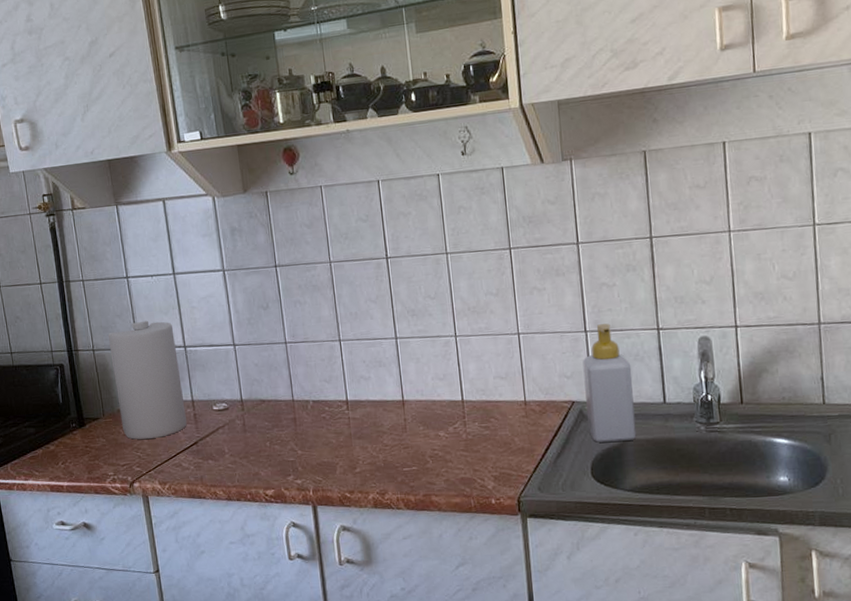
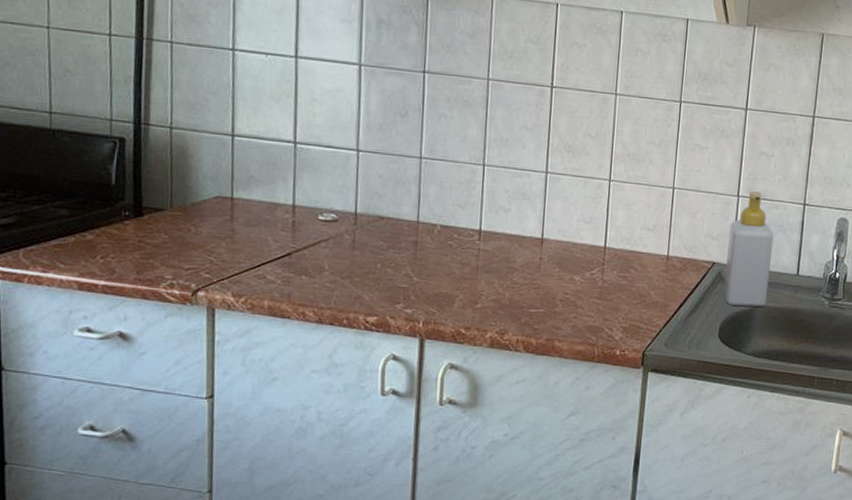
paper towel holder: present [108,320,187,440] -> none [194,104,284,243]

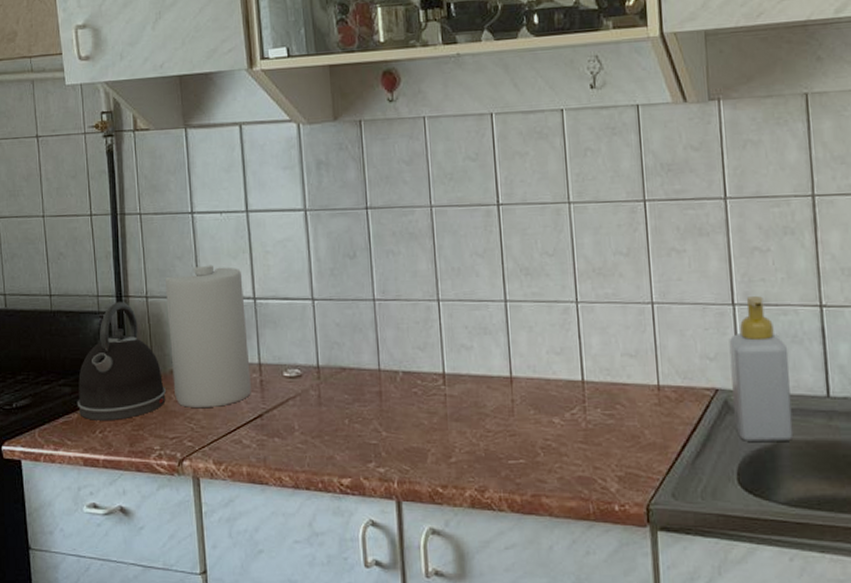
kettle: none [75,128,186,247] -> present [77,301,167,420]
paper towel holder: none [194,104,284,243] -> present [166,265,251,409]

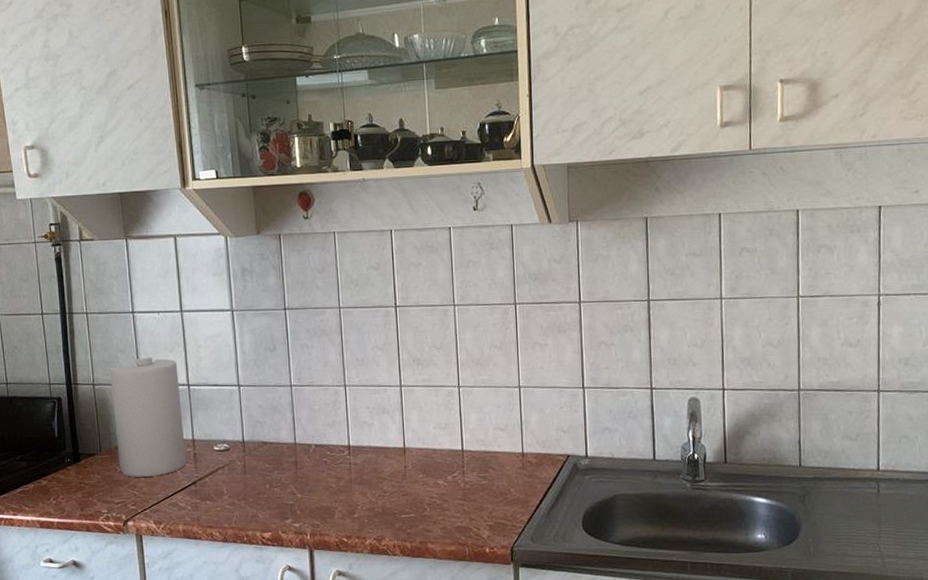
kettle: present [77,301,167,420] -> none [33,388,113,490]
soap bottle: present [729,296,794,441] -> none [579,381,627,496]

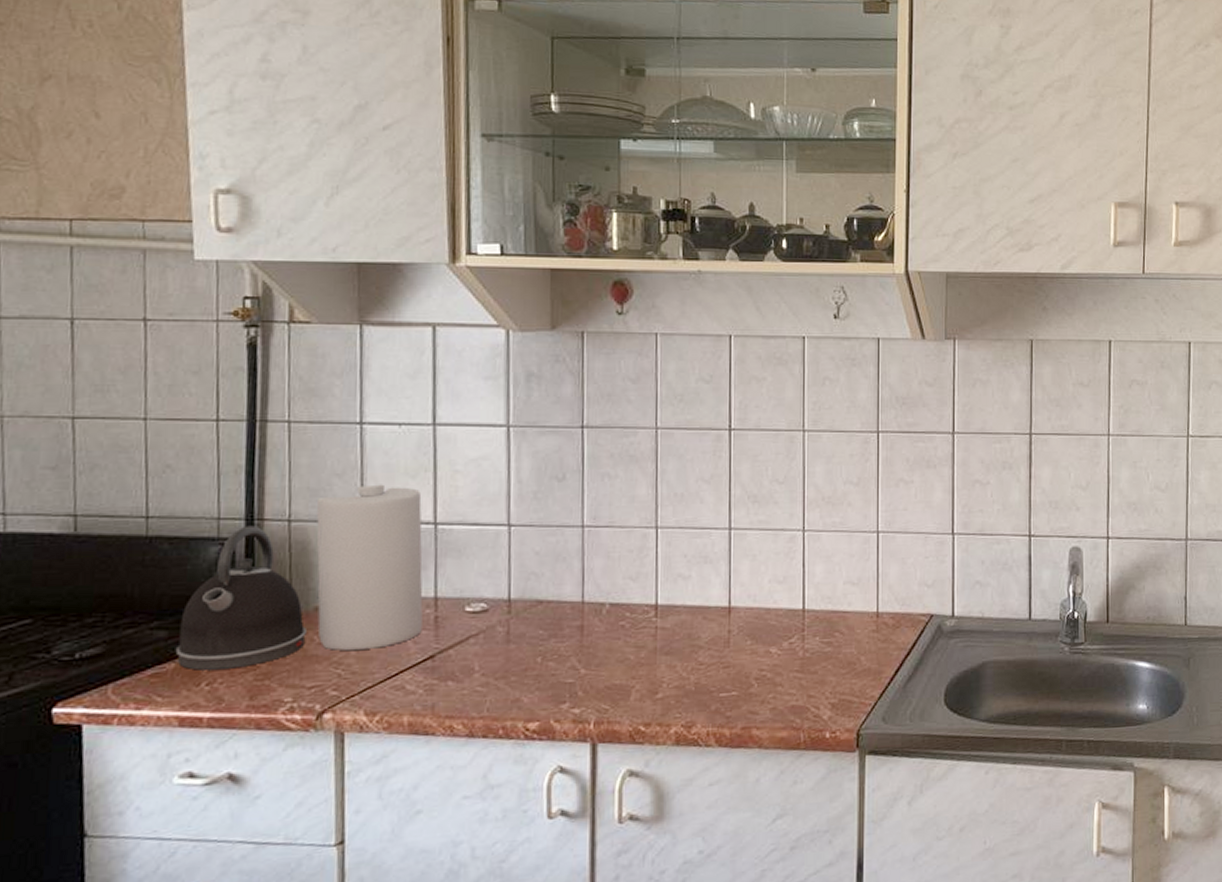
kettle: none [33,388,113,490] -> present [175,525,308,671]

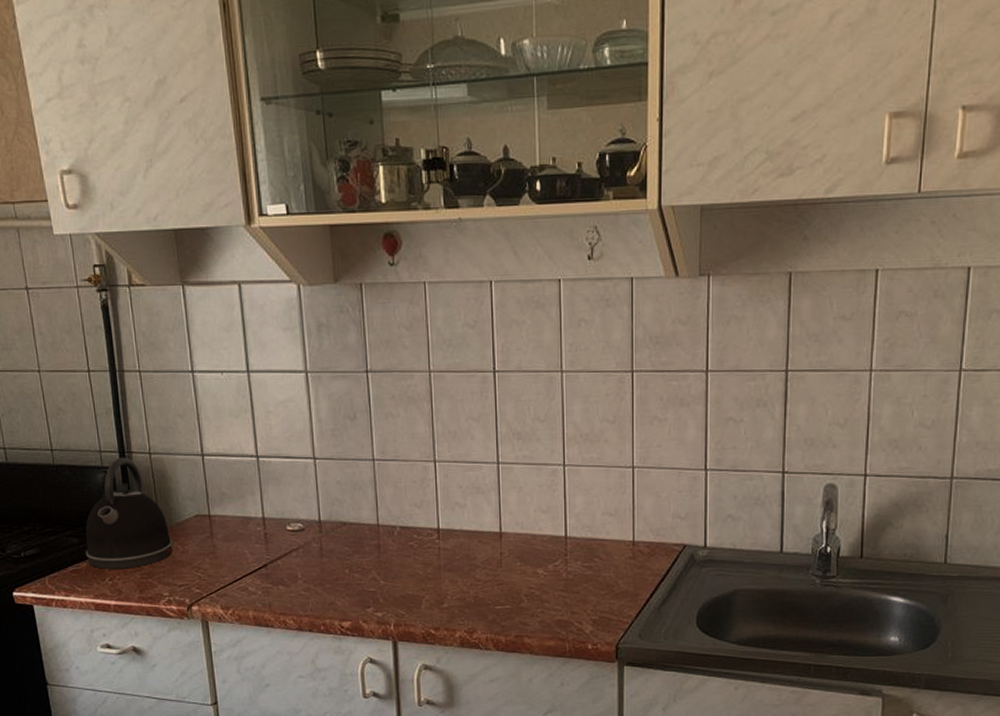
paper towel holder: present [316,484,423,652] -> none [168,423,256,559]

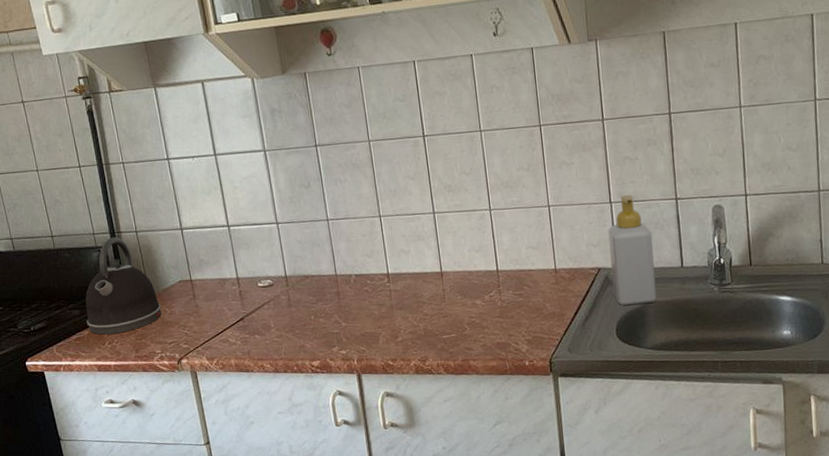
soap bottle: none [697,463,751,590] -> present [608,195,657,305]

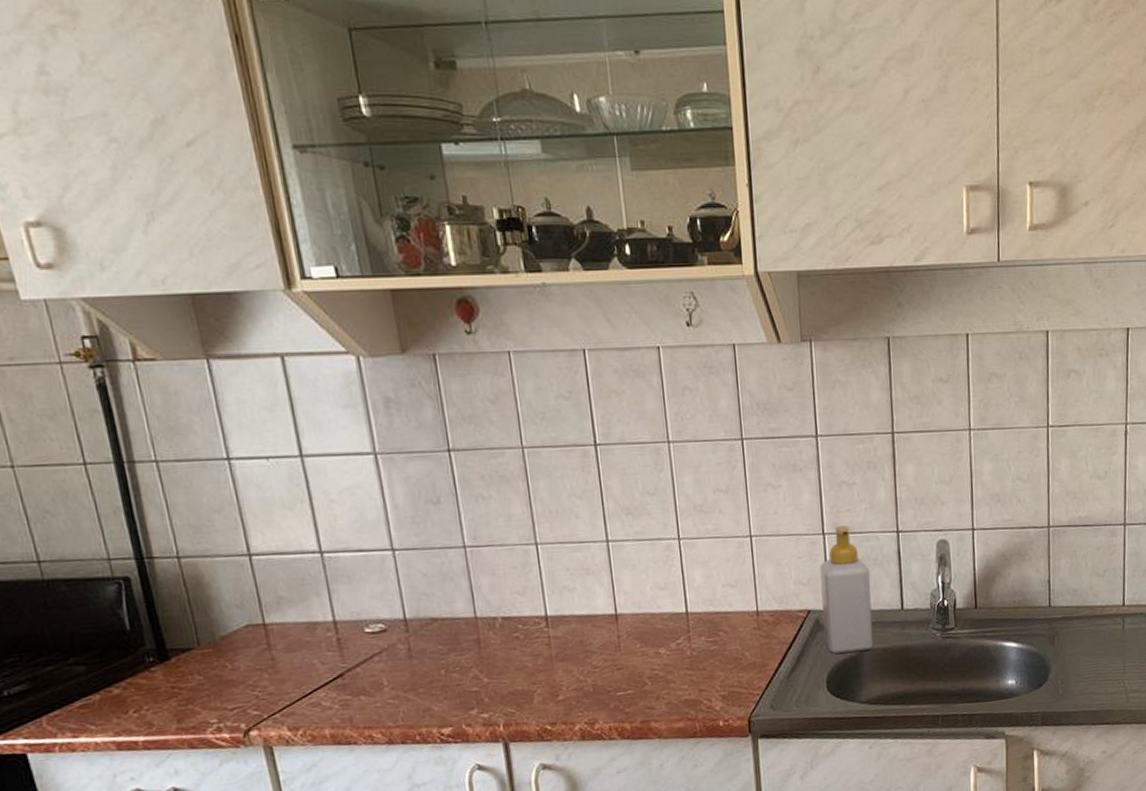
kettle: present [85,237,162,335] -> none [95,564,219,700]

